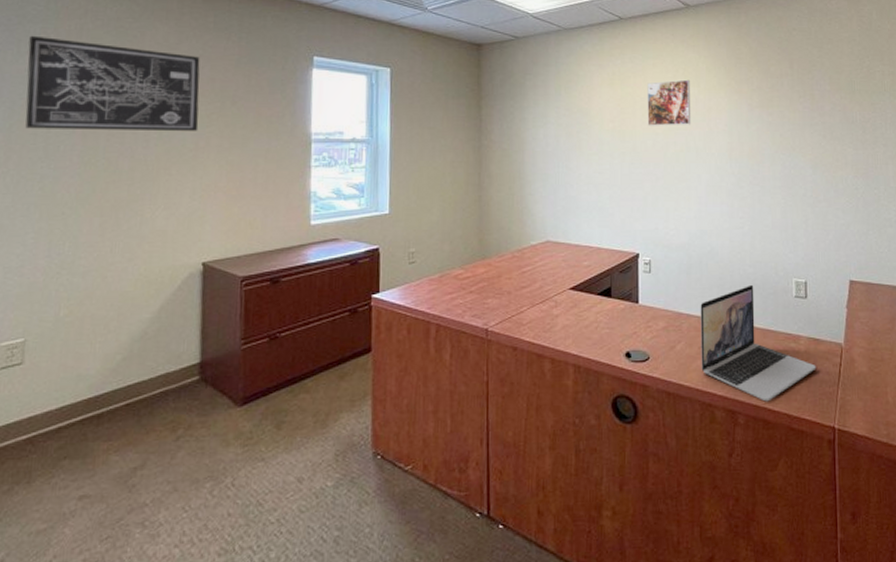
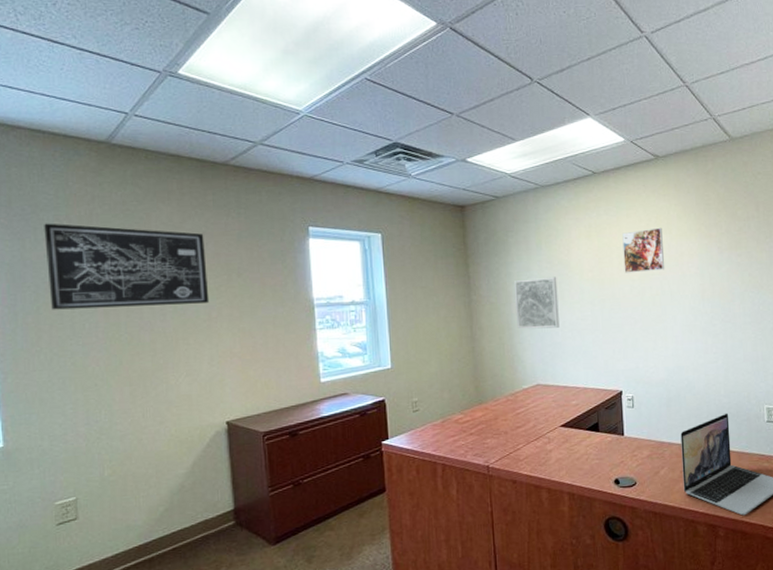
wall art: none [528,125,575,180] -> present [513,276,559,329]

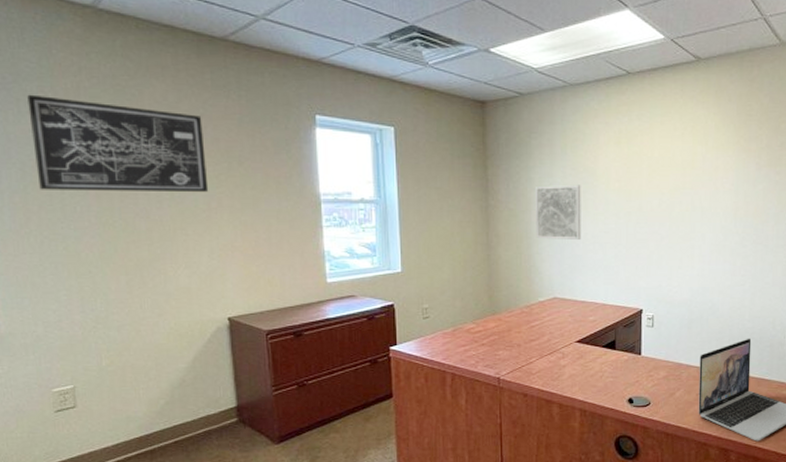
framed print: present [622,227,665,273] -> none [654,137,698,186]

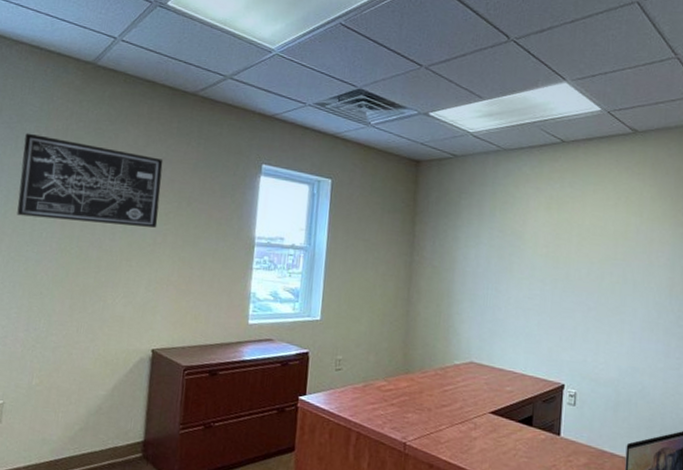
wall art: present [534,184,581,240] -> none [457,245,508,303]

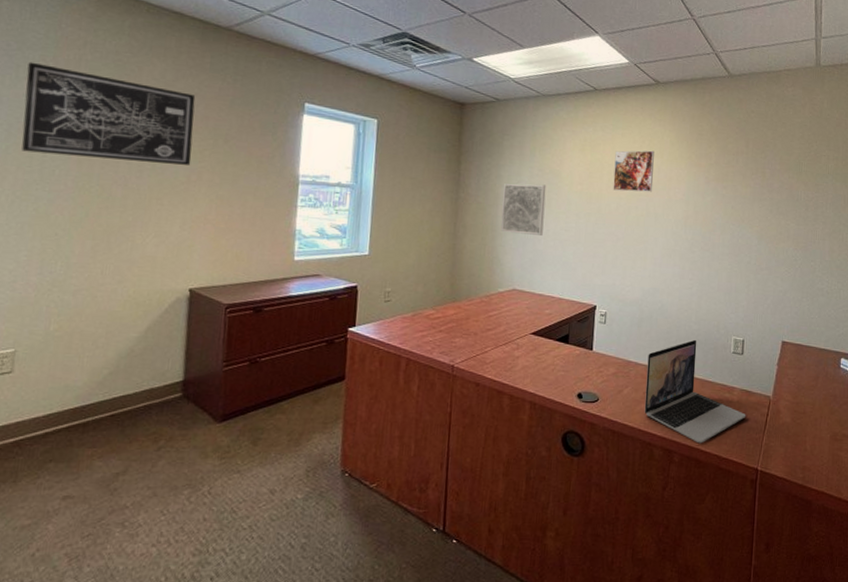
wall art: none [457,245,508,303] -> present [500,182,546,235]
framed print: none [583,208,632,256] -> present [613,150,654,192]

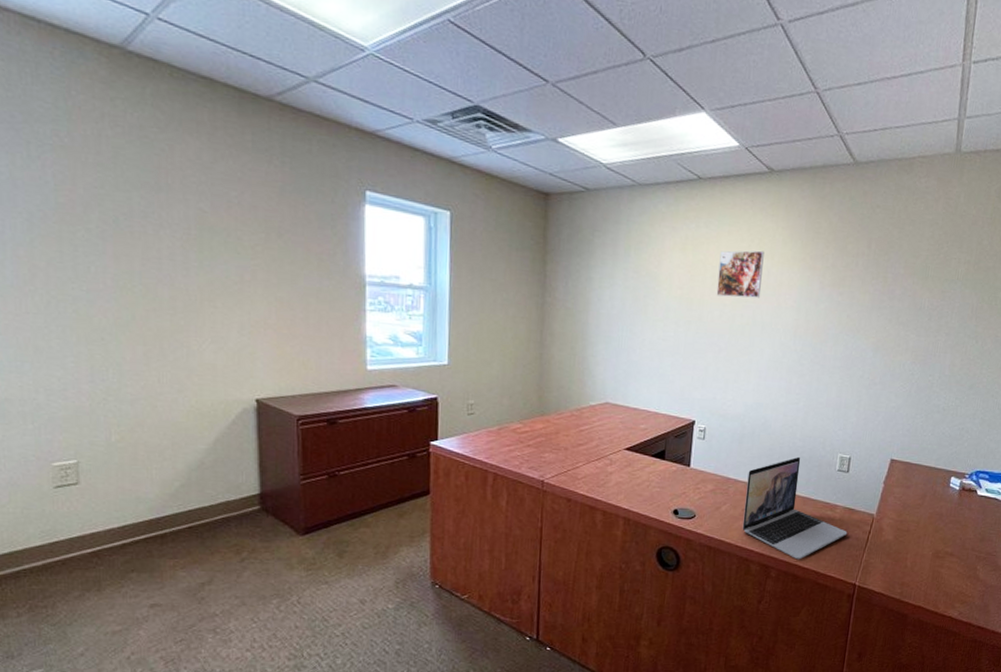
wall art: present [21,62,196,165] -> none [39,137,243,263]
wall art: present [500,182,546,235] -> none [591,286,643,345]

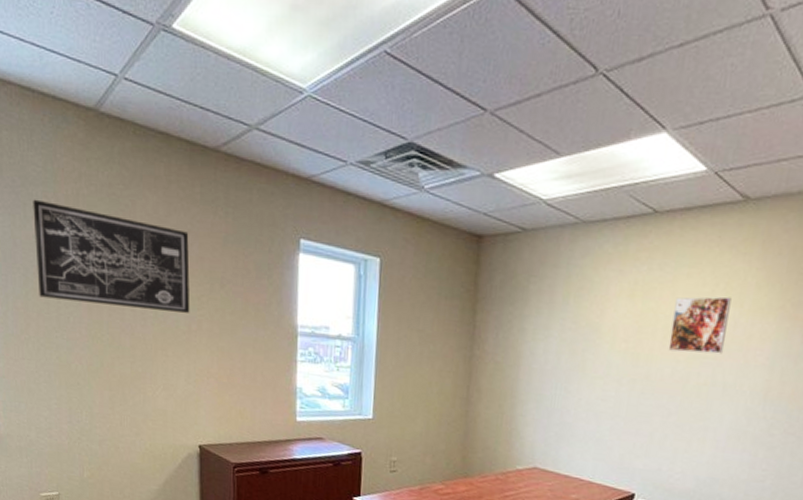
wall art: none [39,137,243,263] -> present [33,199,190,313]

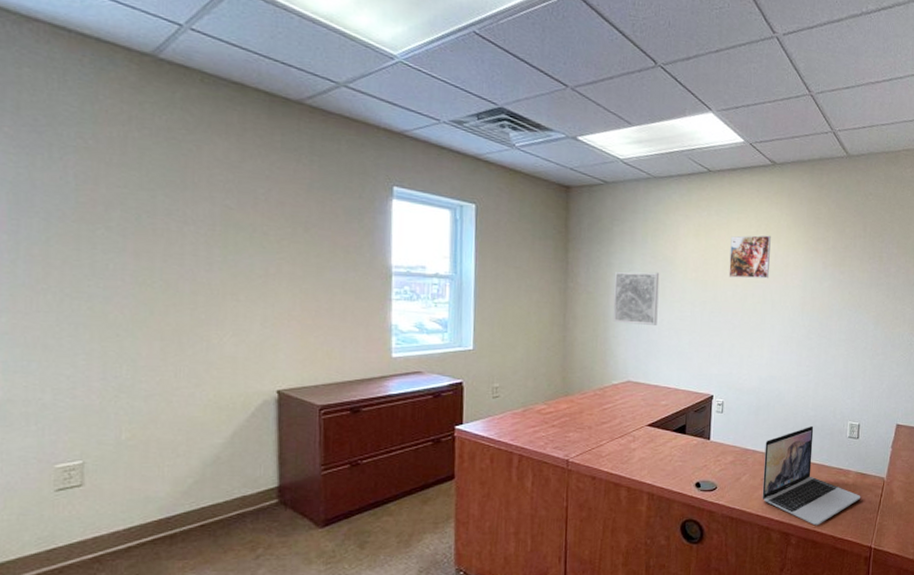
wall art: present [33,199,190,313] -> none [62,139,268,257]
wall art: none [521,338,581,405] -> present [613,271,660,325]

